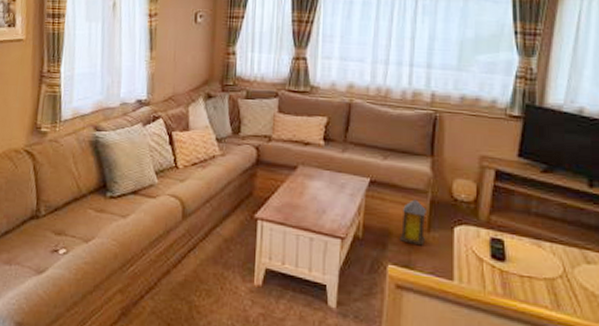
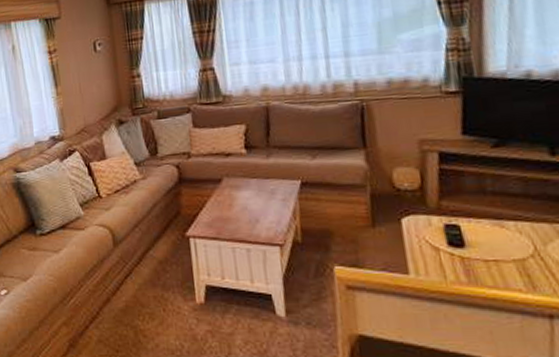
lantern: present [400,199,426,246] -> none [341,195,371,243]

